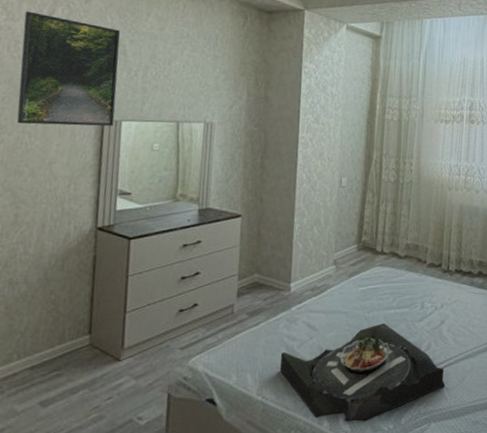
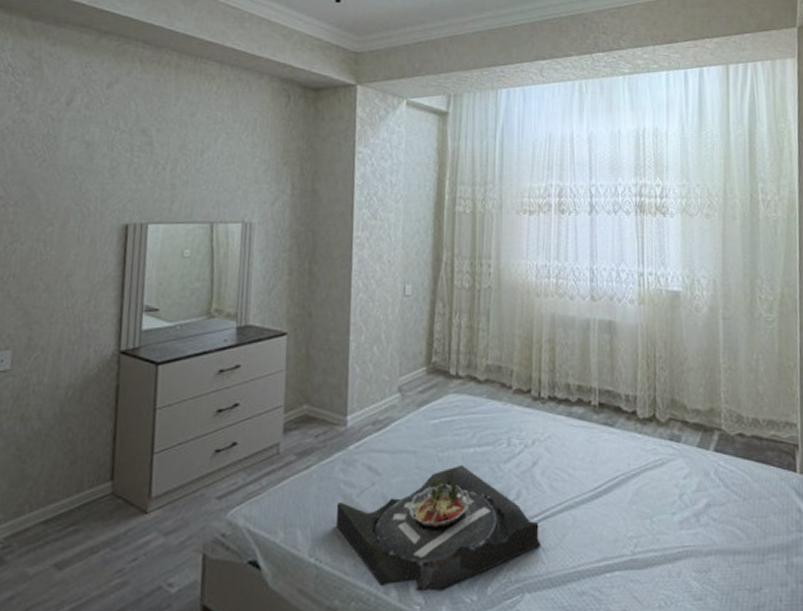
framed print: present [16,11,121,127] -> none [30,100,146,231]

